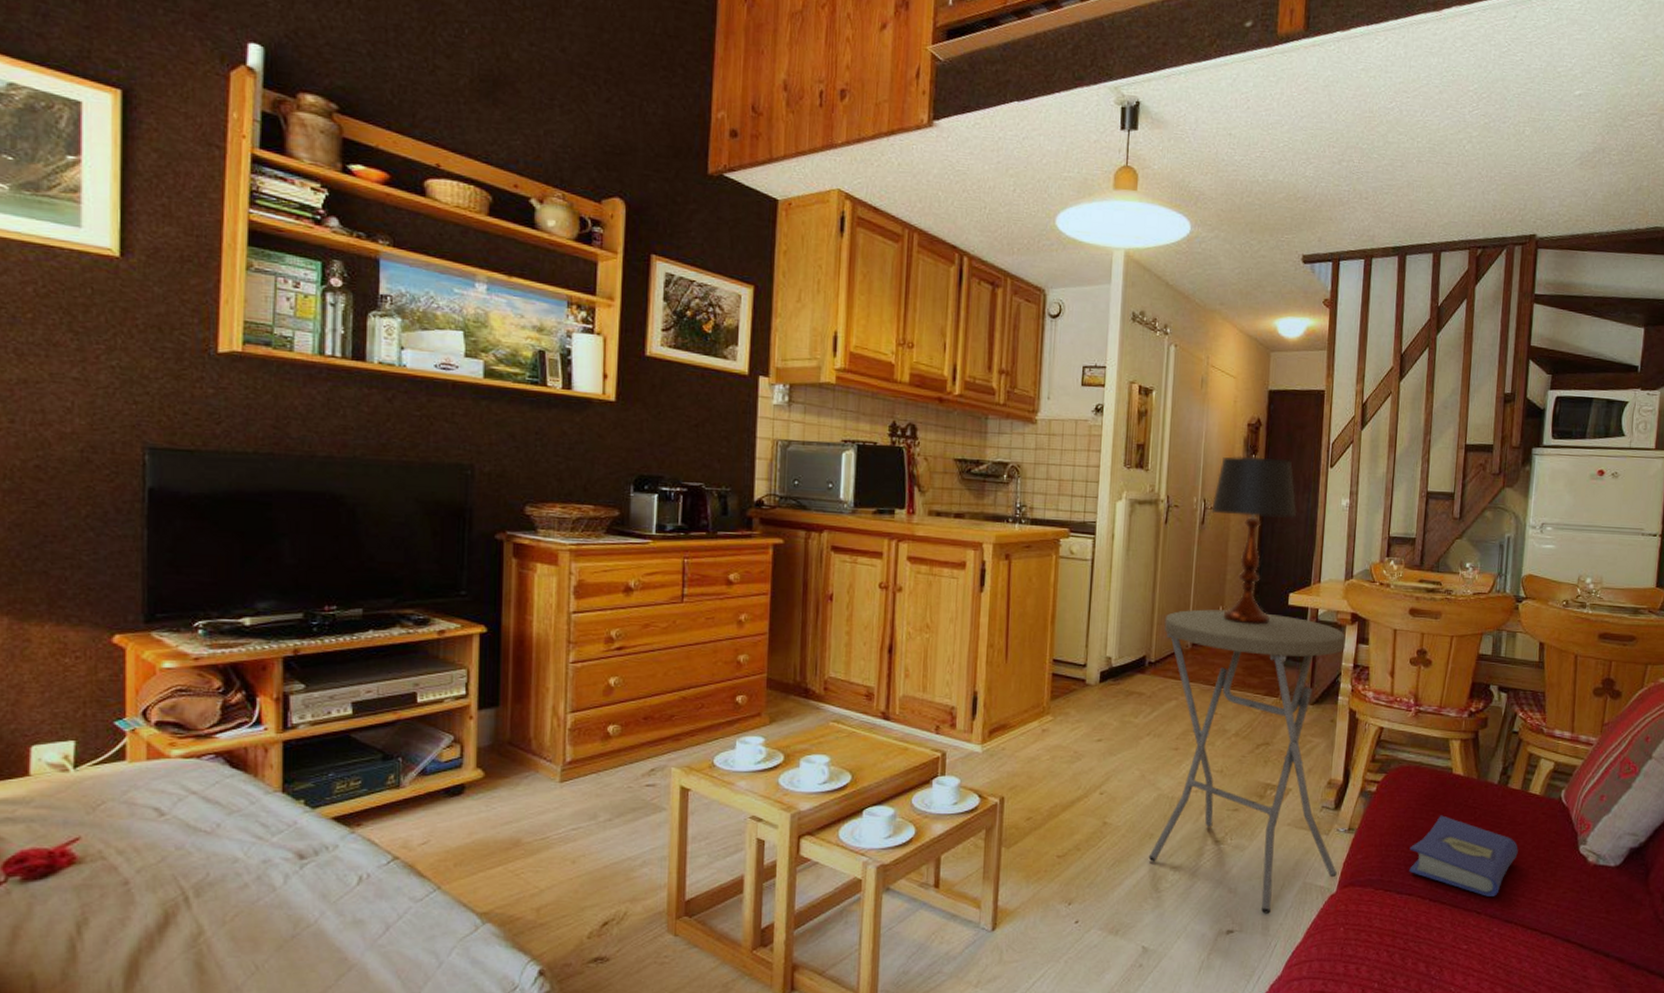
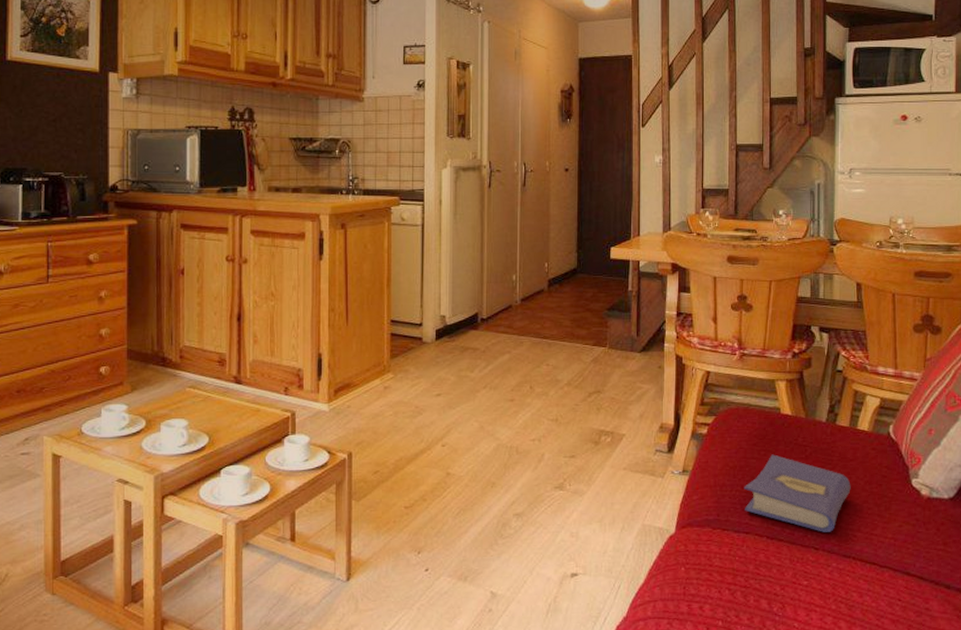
side table: present [1148,609,1346,914] -> none [492,266,674,556]
table lamp: present [1211,456,1297,625] -> none [532,120,613,279]

